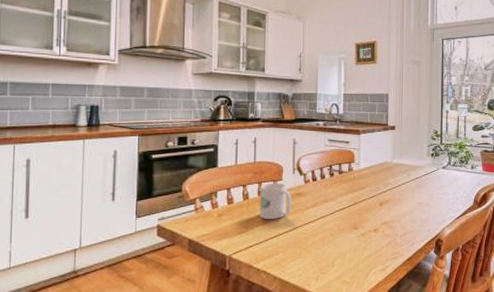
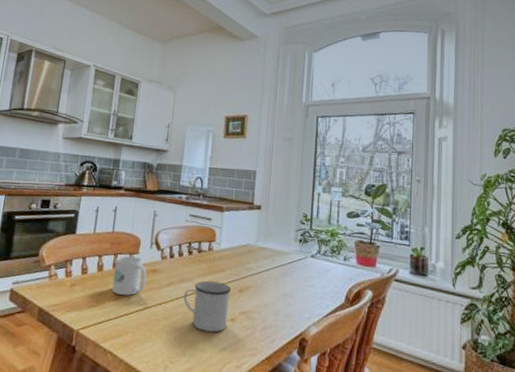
mug: none [329,198,372,243] -> present [183,281,231,332]

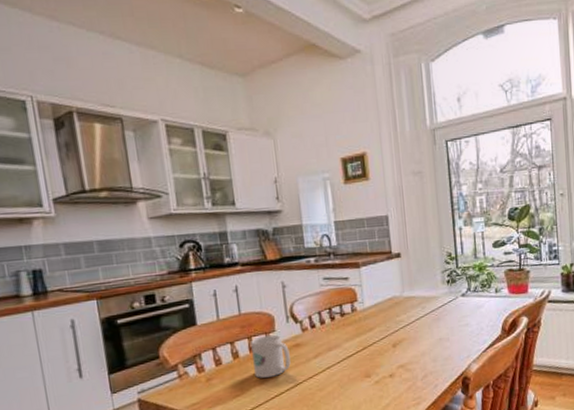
mug: present [183,281,231,332] -> none [335,341,386,394]

